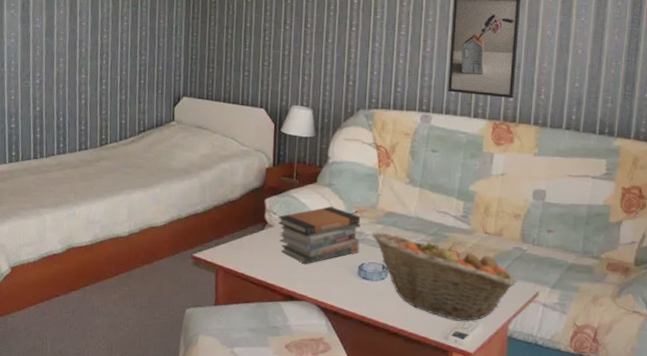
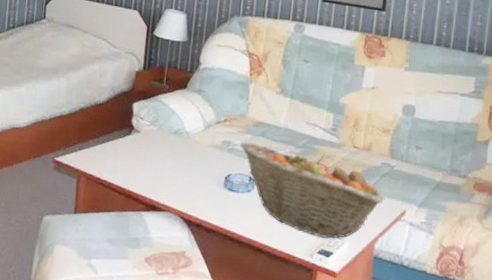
book stack: present [277,206,361,264] -> none [144,113,230,173]

